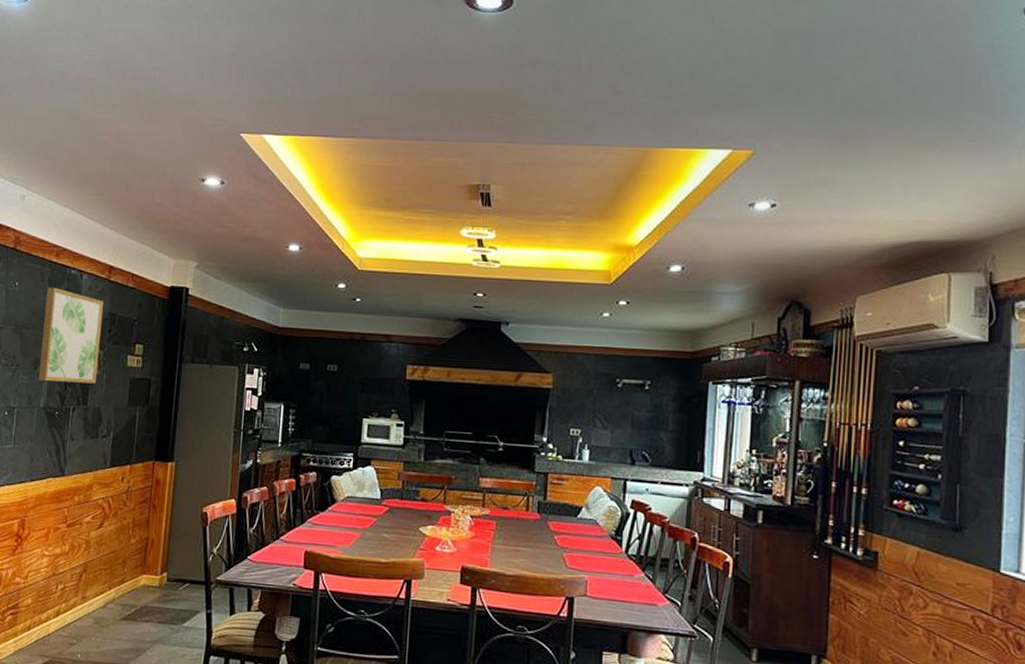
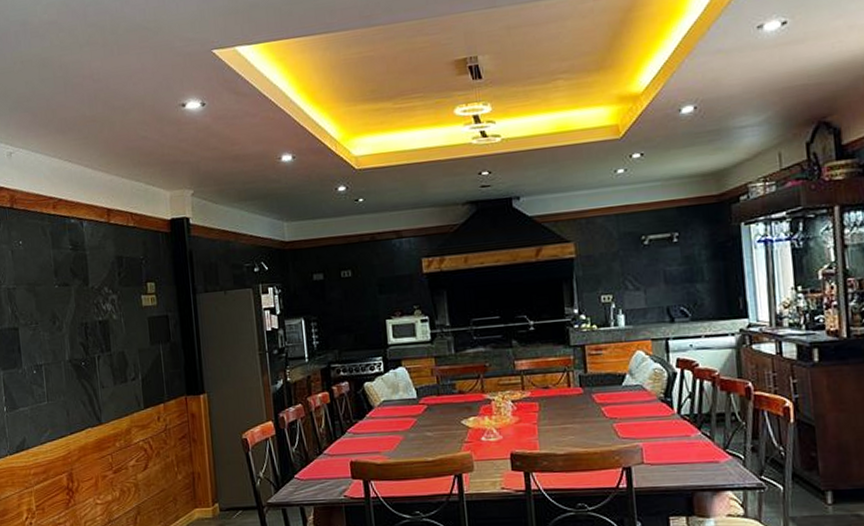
wall art: present [38,287,104,384] -> none [51,239,115,334]

